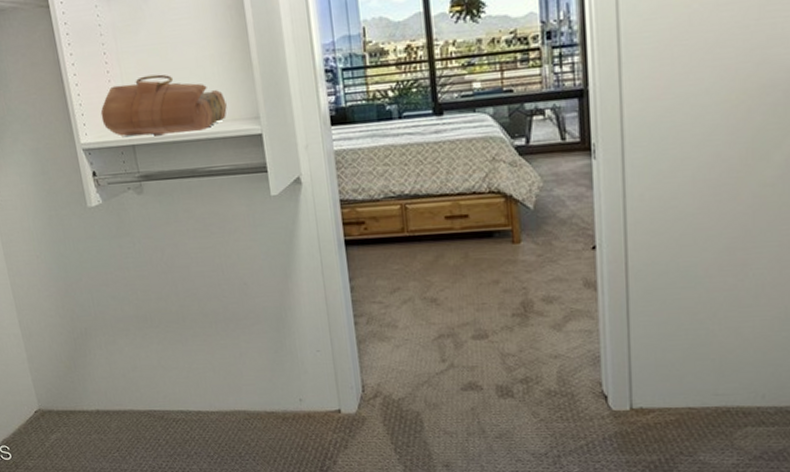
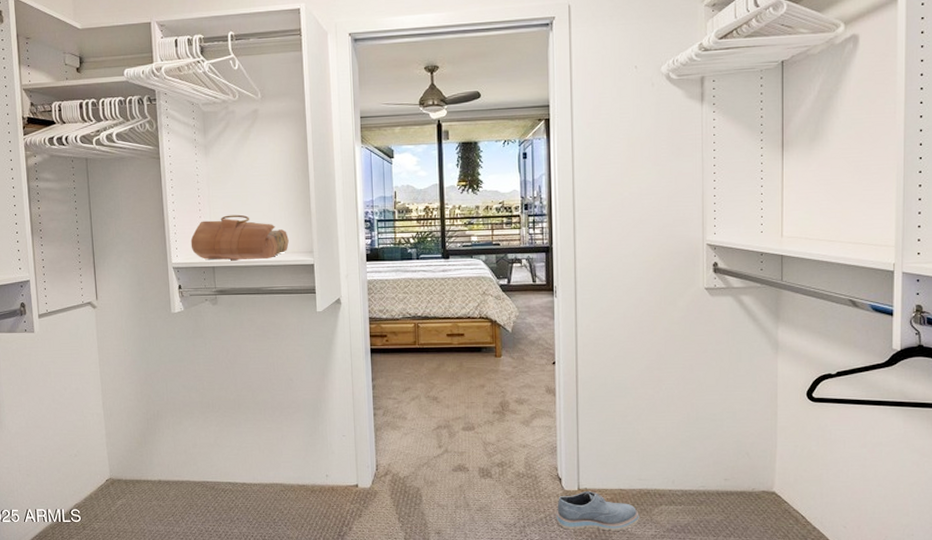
shoe: none [601,410,716,460] -> present [556,490,639,531]

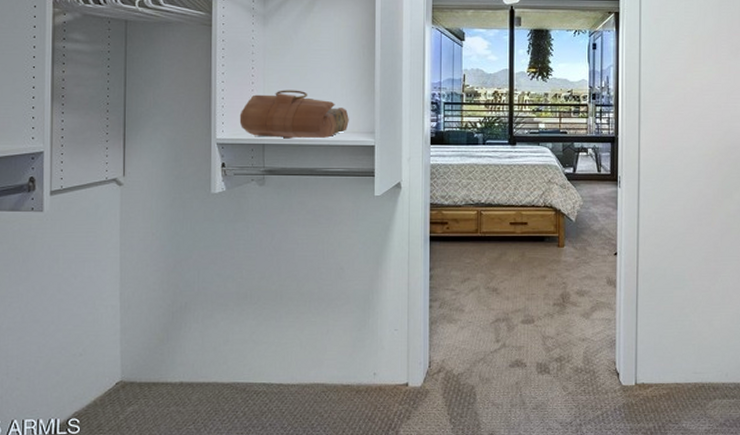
shoe: present [556,490,639,531] -> none [613,385,694,427]

